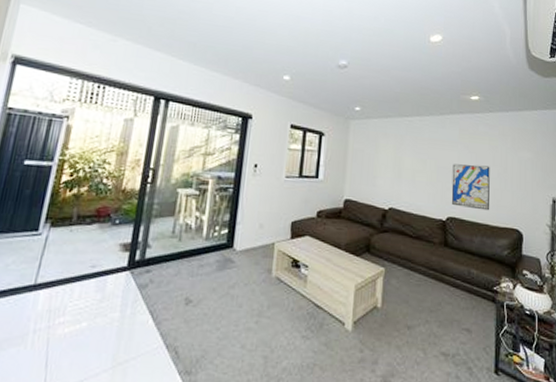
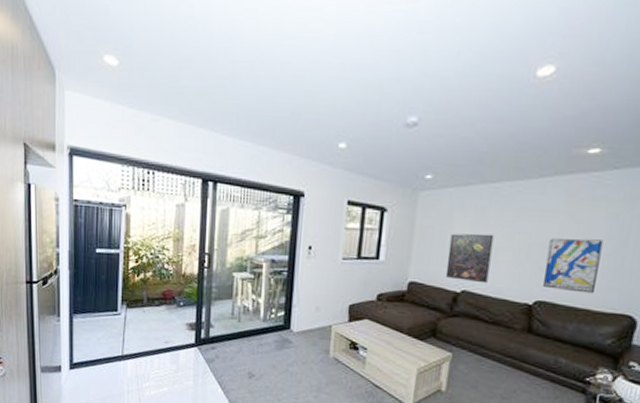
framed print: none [375,157,411,202] -> present [445,233,494,284]

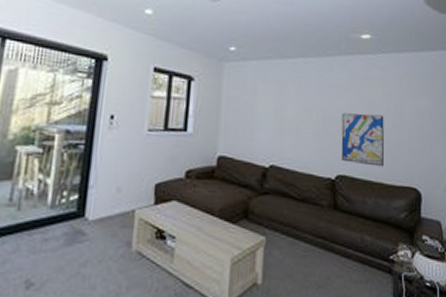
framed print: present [445,233,494,284] -> none [253,105,295,158]

